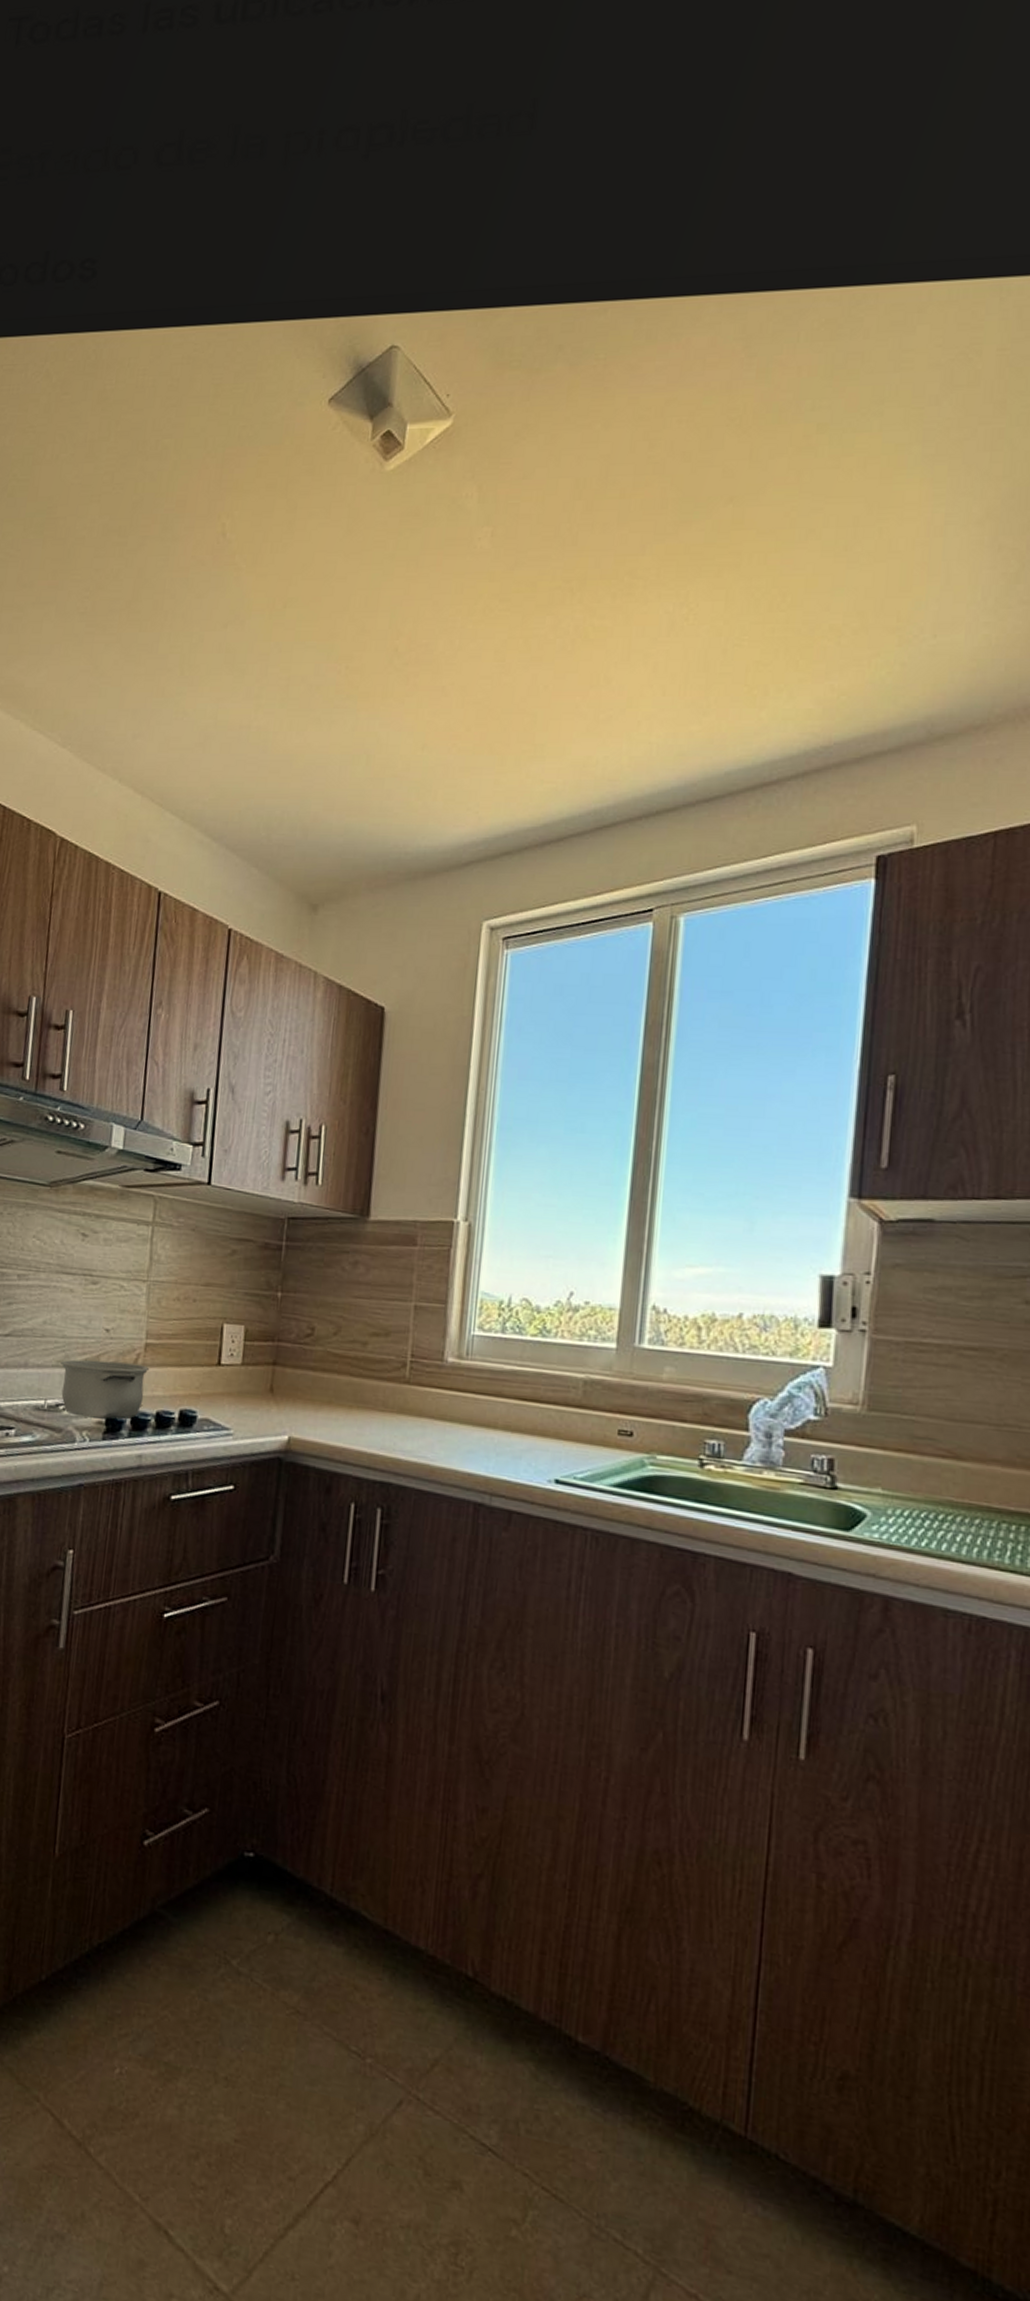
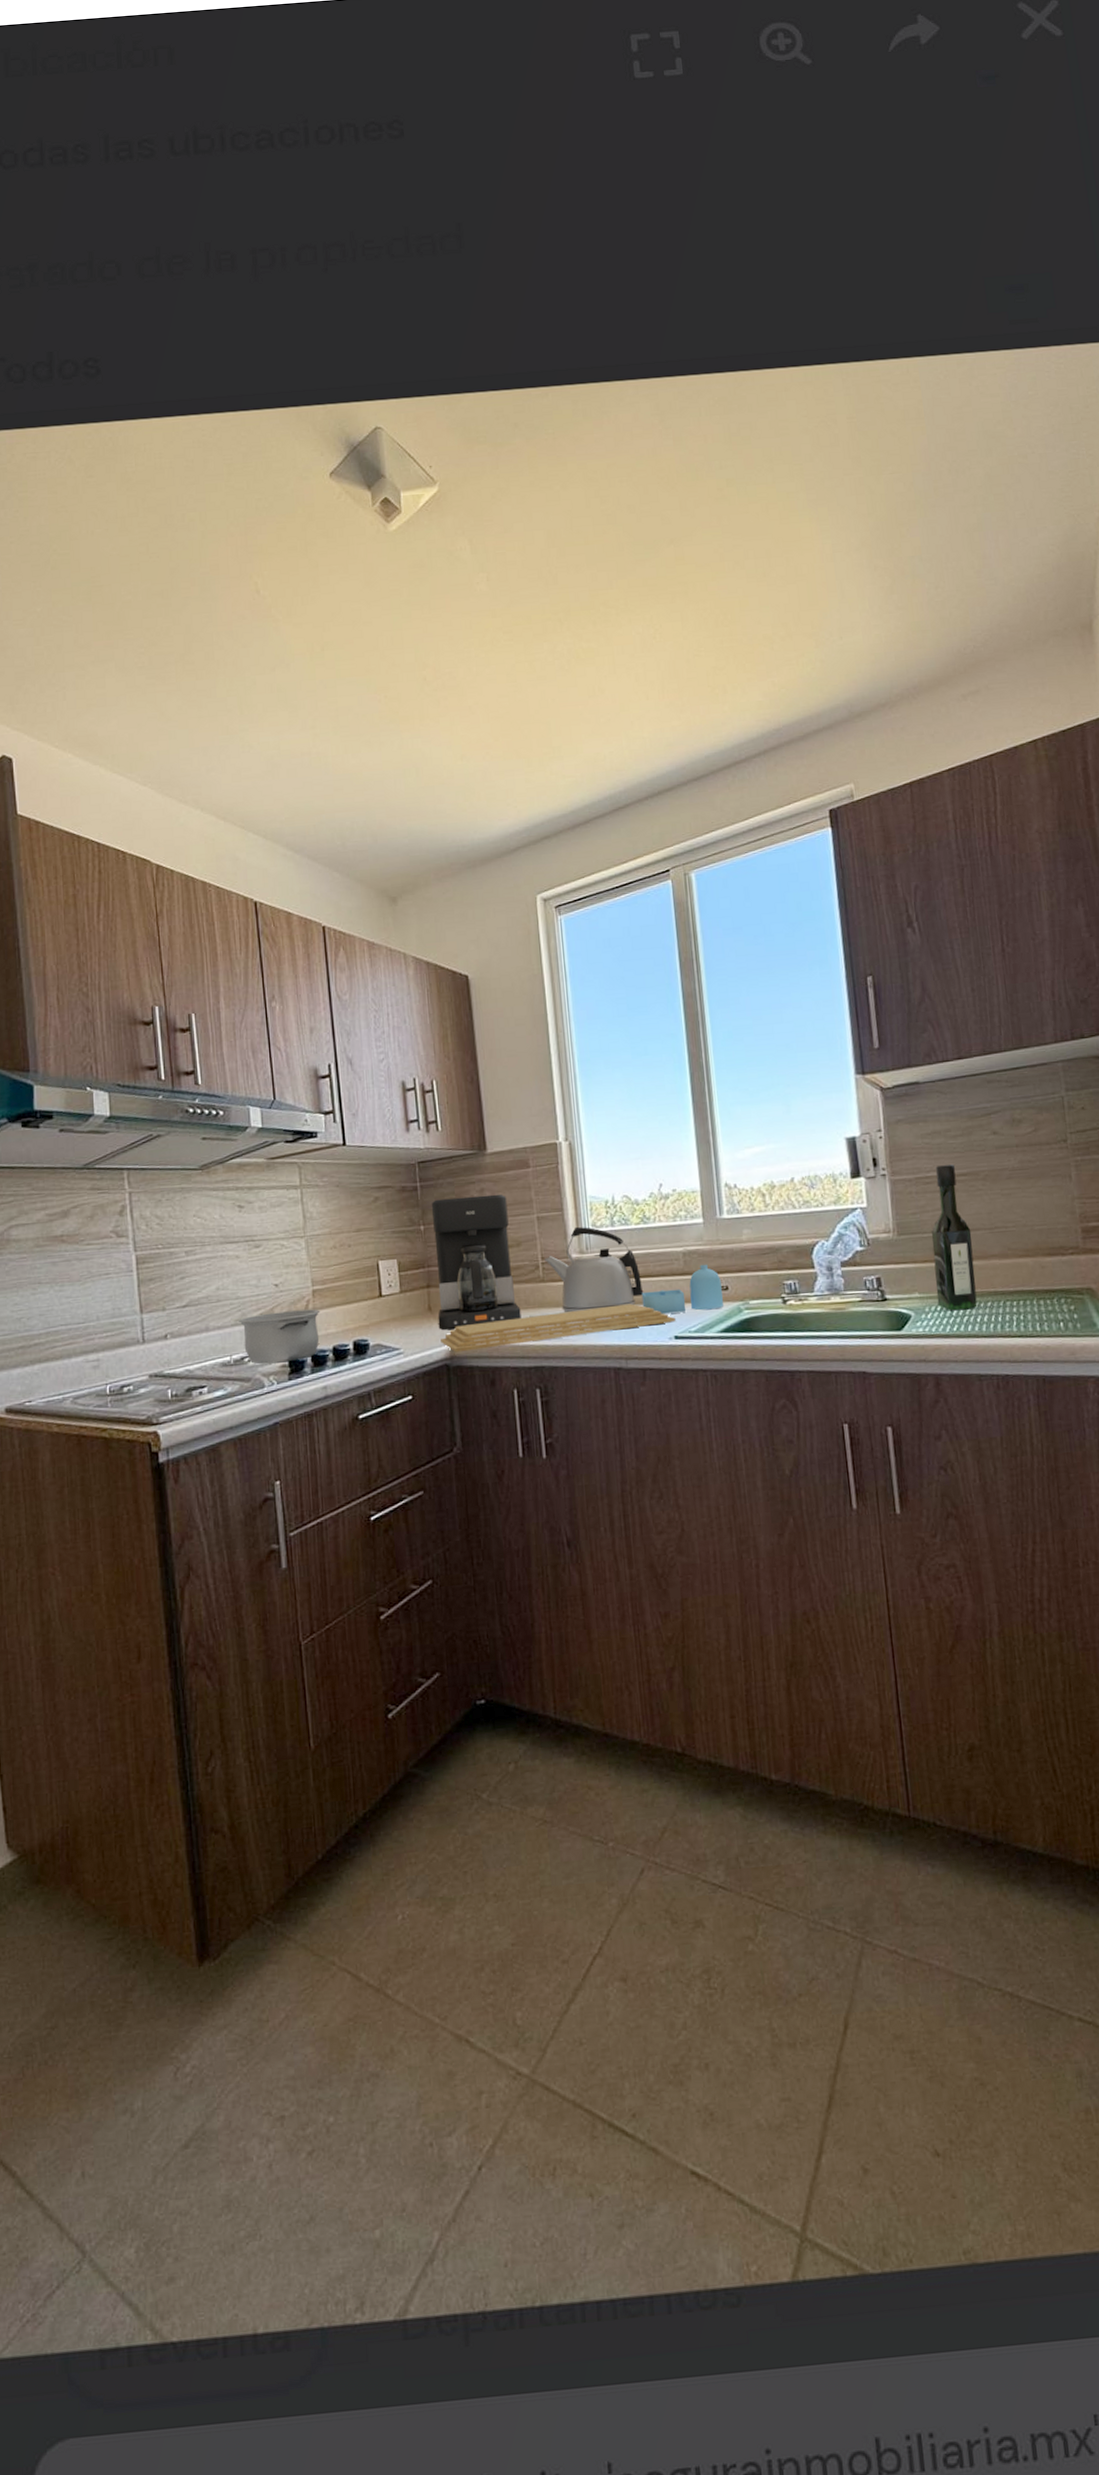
coffee maker: none [277,1264,383,1422] -> present [431,1194,521,1331]
cutting board: none [277,1415,560,1463] -> present [440,1303,676,1353]
kettle: none [414,1325,527,1433] -> present [544,1226,644,1313]
soap dispenser: none [522,1399,626,1457] -> present [641,1264,725,1314]
bottle: none [905,1331,970,1524] -> present [931,1164,978,1311]

